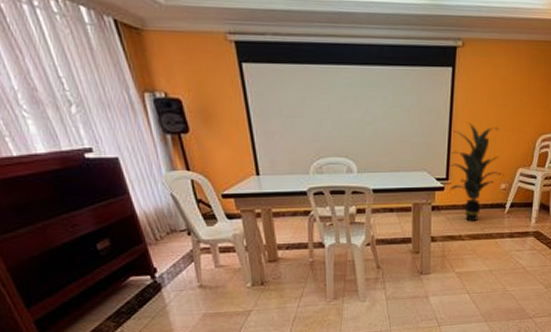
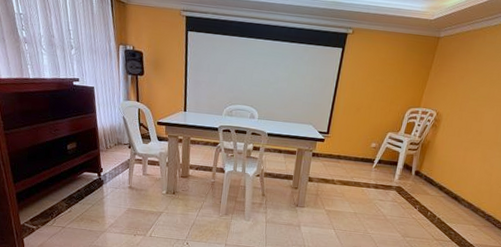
indoor plant: present [447,123,504,222] -> none [329,91,376,171]

